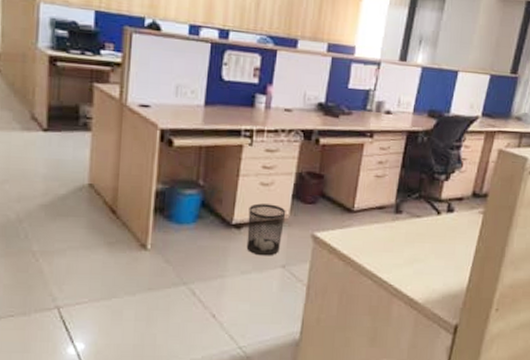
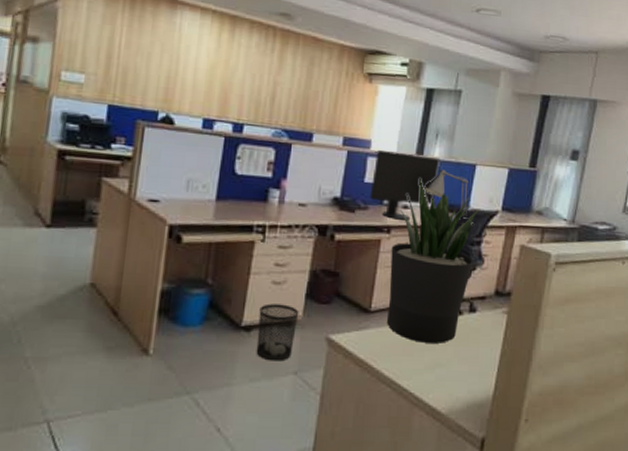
computer monitor: none [353,55,423,126] -> present [369,149,440,220]
planter: none [368,83,461,241] -> present [386,177,481,344]
desk lamp: none [406,75,455,133] -> present [423,169,475,228]

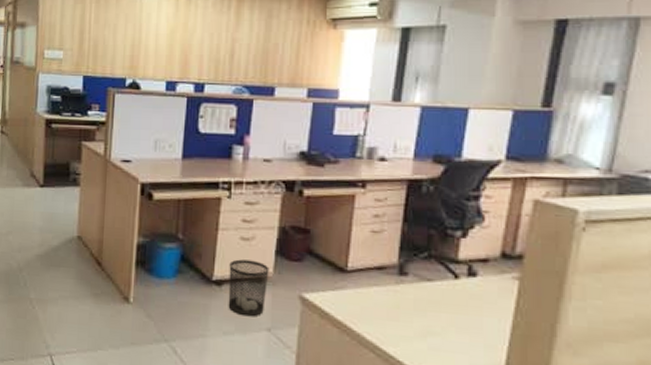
computer monitor: present [369,149,440,220] -> none [340,99,422,174]
planter: present [386,177,481,344] -> none [365,126,477,310]
desk lamp: present [423,169,475,228] -> none [403,116,470,180]

